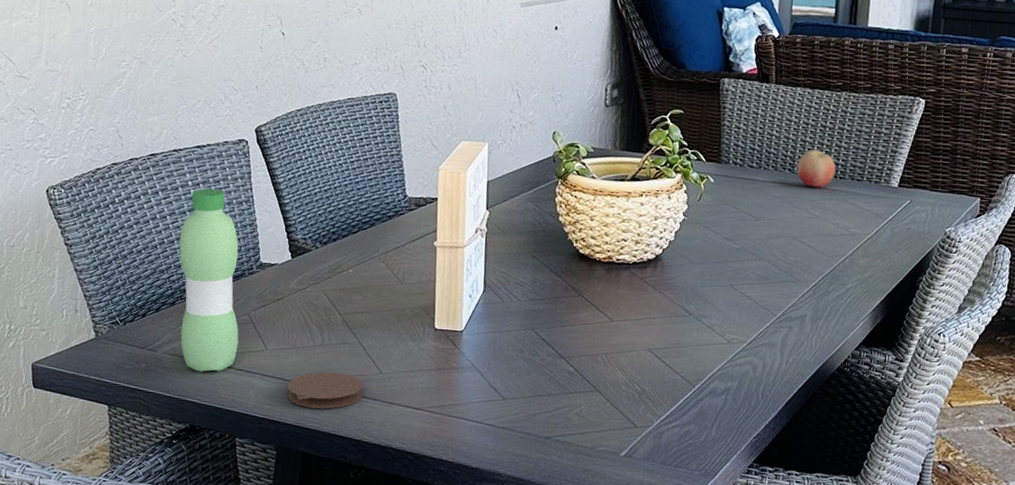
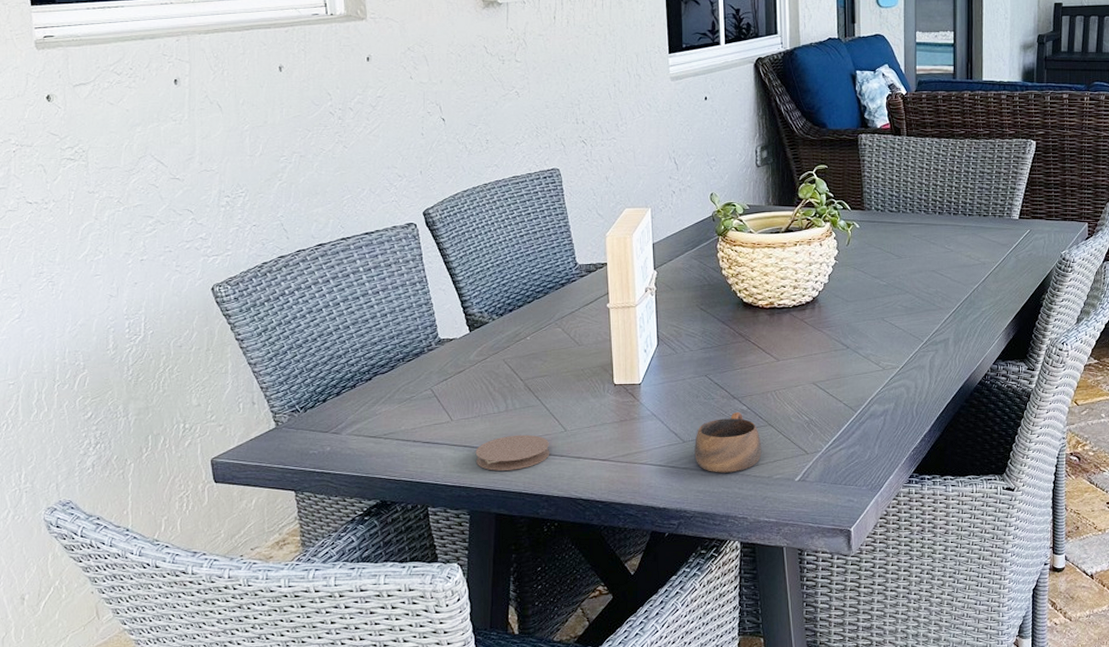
water bottle: present [179,188,239,372] -> none [354,272,423,449]
cup: none [513,373,587,439] -> present [694,412,762,473]
fruit: present [796,150,836,188] -> none [931,192,965,225]

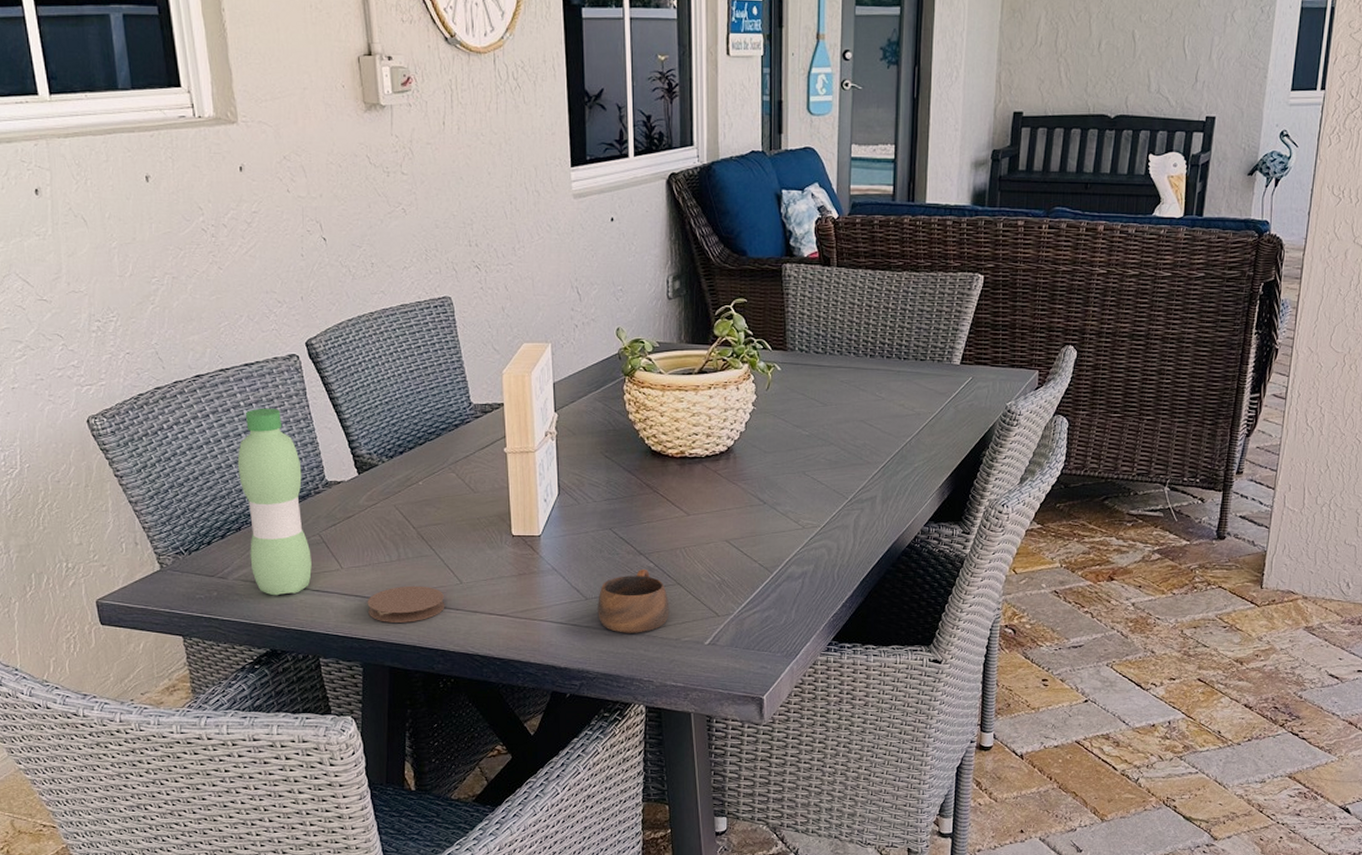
water bottle: none [354,272,423,449] -> present [237,408,312,596]

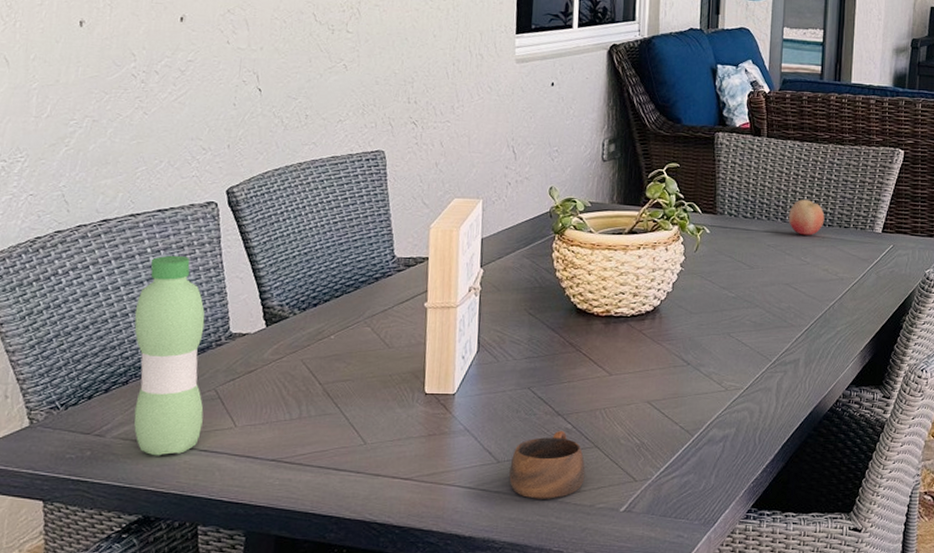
coaster: present [367,585,445,623] -> none [259,446,346,487]
fruit: none [861,332,900,370] -> present [788,199,825,236]

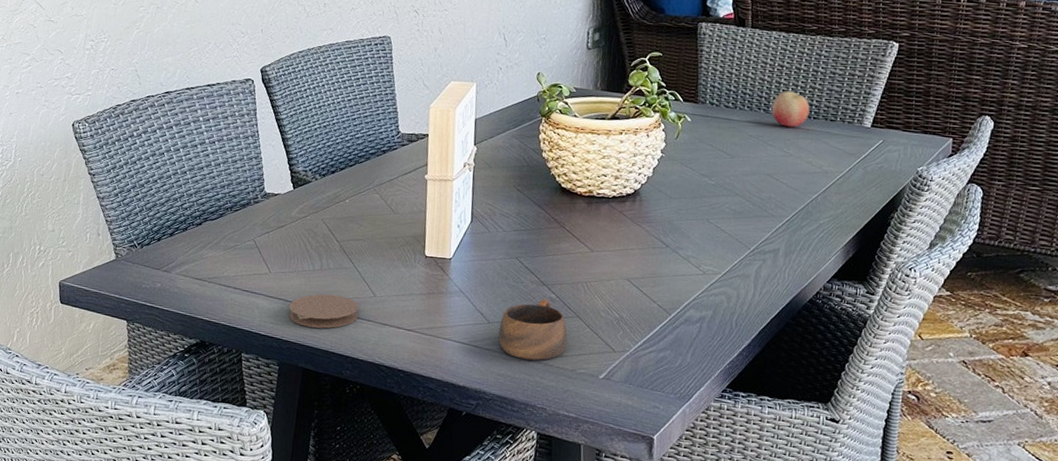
water bottle: present [134,255,205,456] -> none [191,124,245,292]
coaster: none [259,446,346,487] -> present [289,294,359,329]

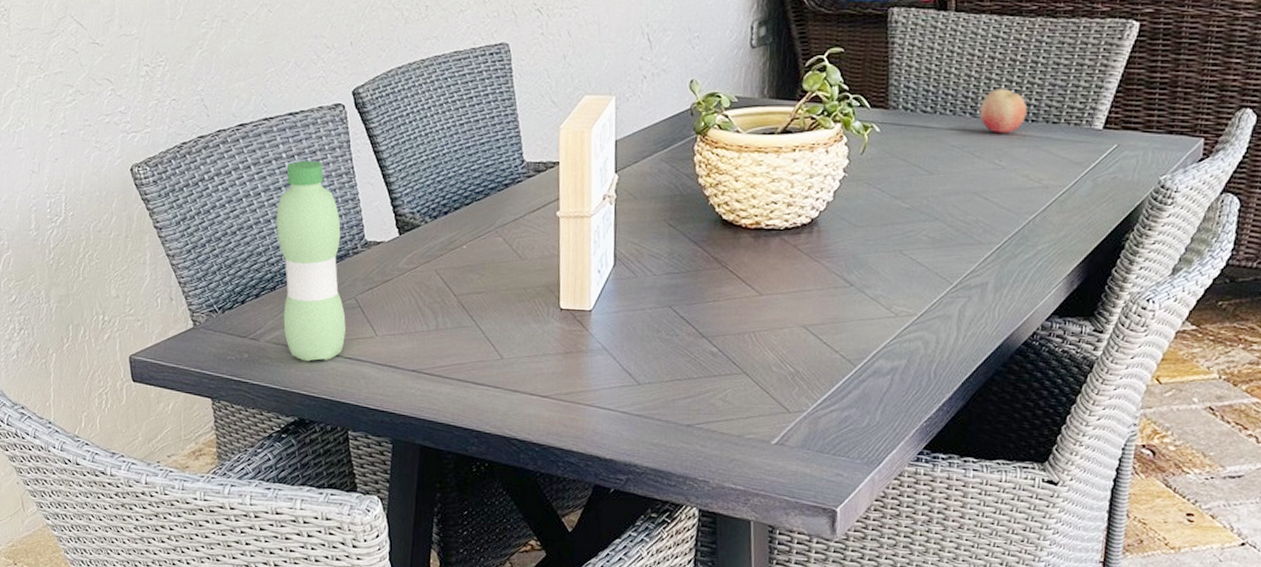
water bottle: none [191,124,245,292] -> present [276,160,346,362]
coaster: present [289,294,359,329] -> none [401,358,484,399]
cup: present [498,299,568,361] -> none [650,354,733,427]

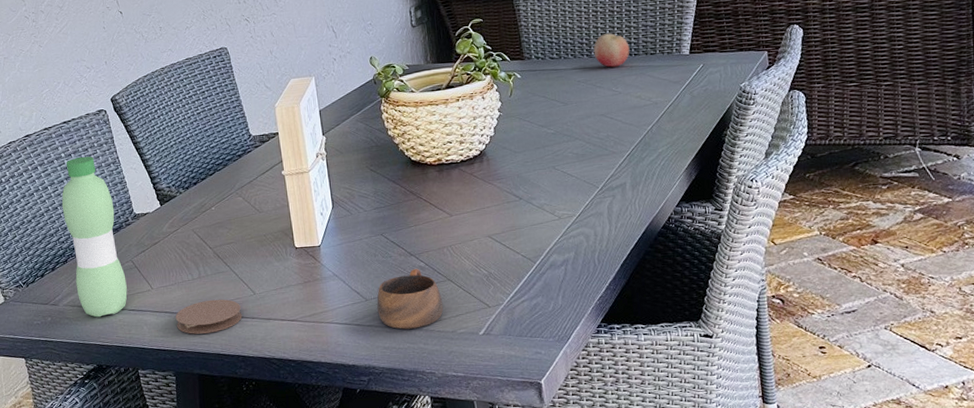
coaster: none [401,358,484,399] -> present [175,299,242,334]
cup: none [650,354,733,427] -> present [376,269,444,330]

